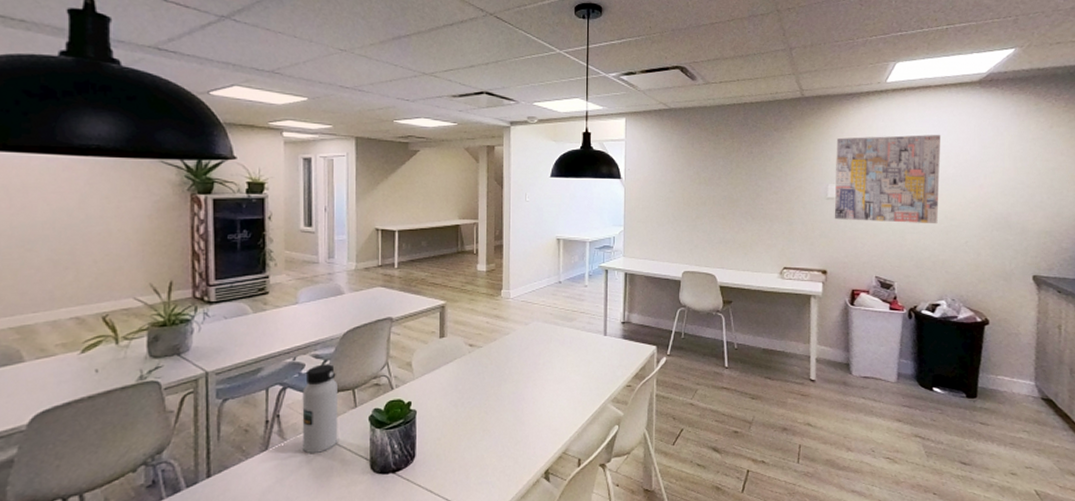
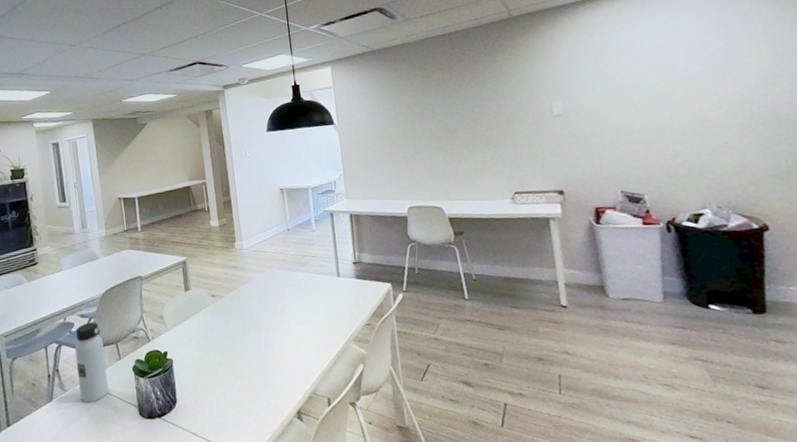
wall art: present [834,134,940,224] -> none [554,31,687,137]

